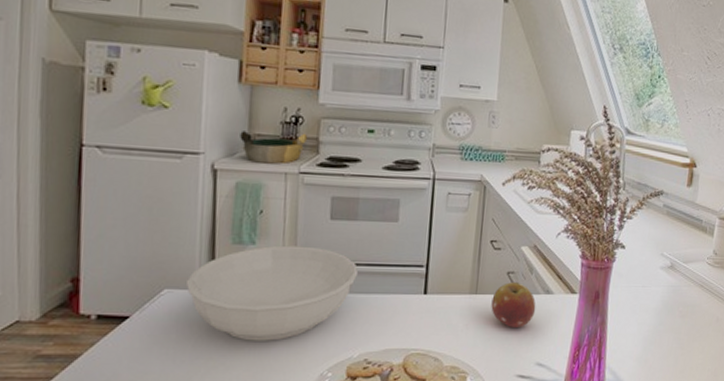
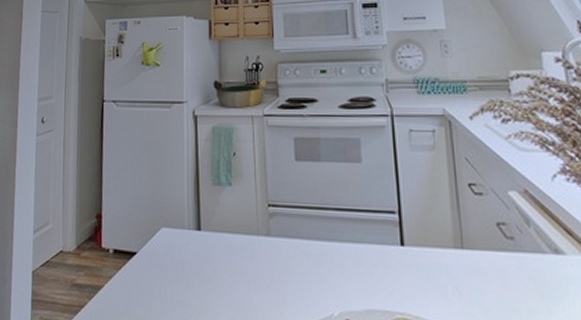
bowl: present [185,245,359,341] -> none [177,187,329,288]
fruit: present [491,282,536,327] -> none [483,236,545,297]

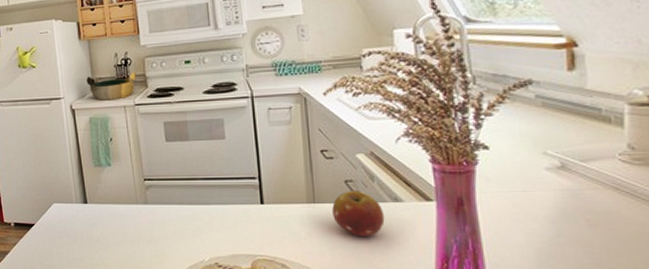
fruit: none [483,236,545,297] -> present [332,191,385,236]

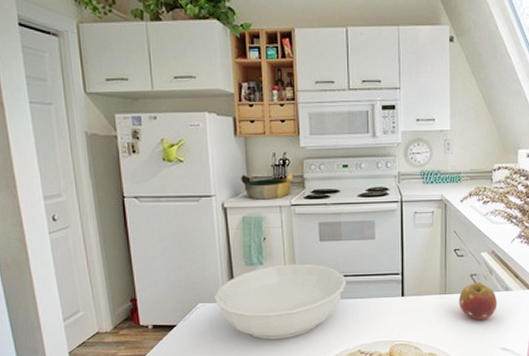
bowl: none [66,165,198,245] -> present [214,263,347,340]

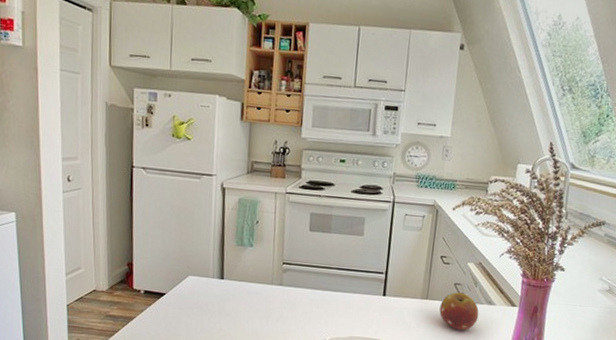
bowl: present [214,263,347,340] -> none [203,248,331,321]
cooking pot: present [241,172,295,200] -> none [242,158,293,186]

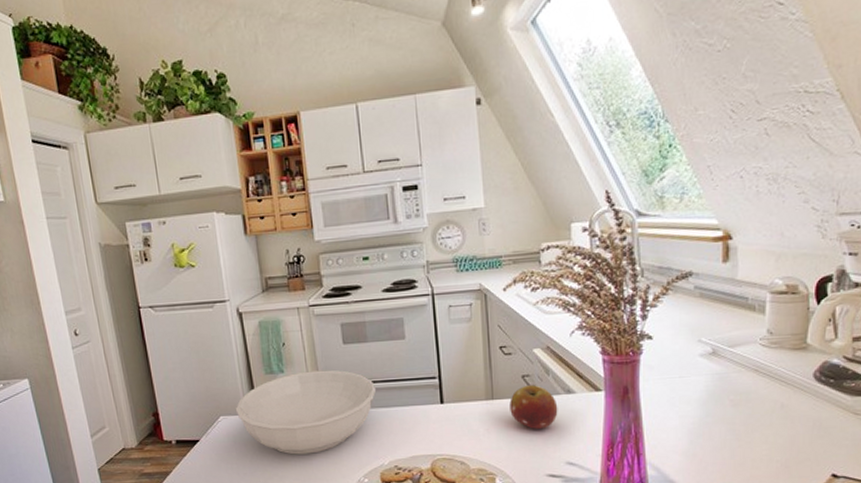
bowl: none [203,248,331,321] -> present [235,369,377,455]

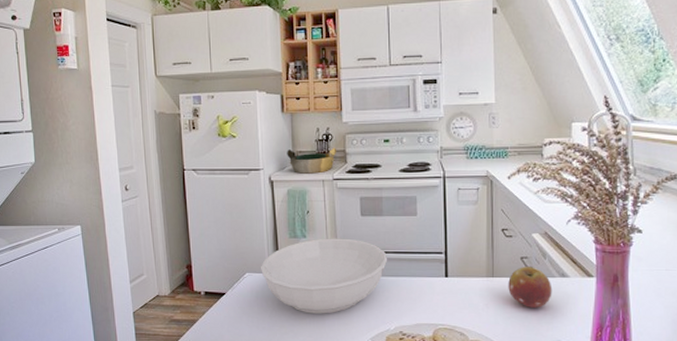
cooking pot: none [254,270,311,303] -> present [287,147,337,174]

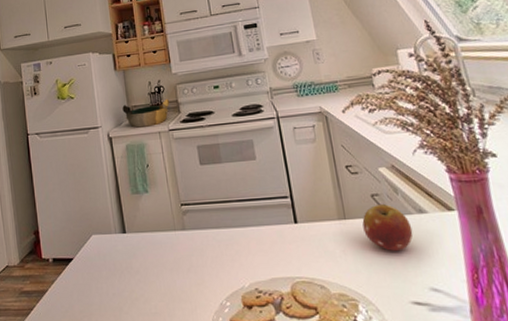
bowl: present [260,238,388,314] -> none [105,189,233,275]

